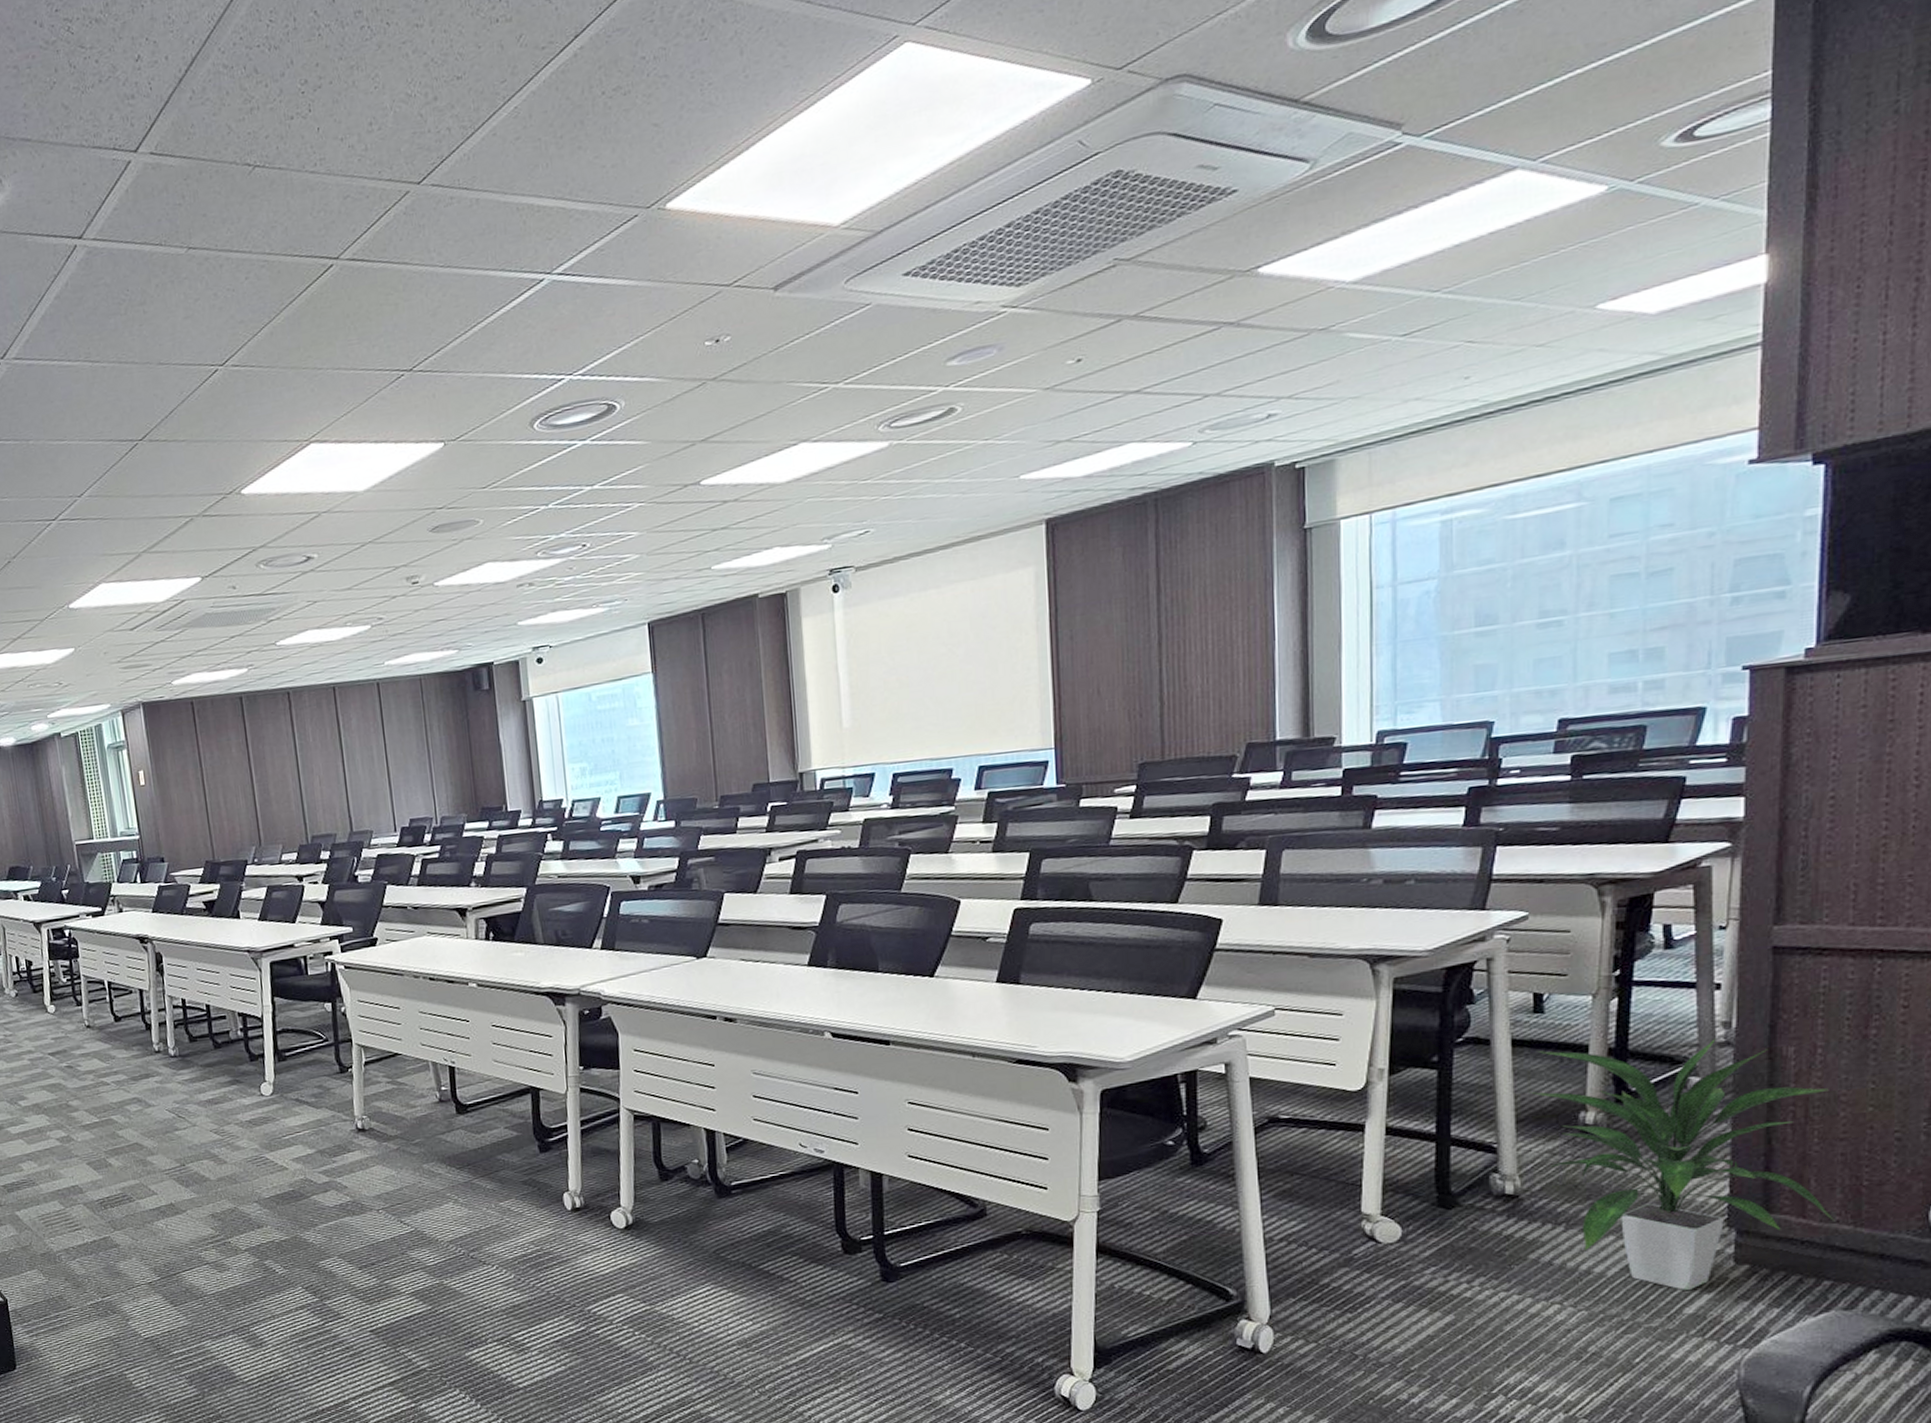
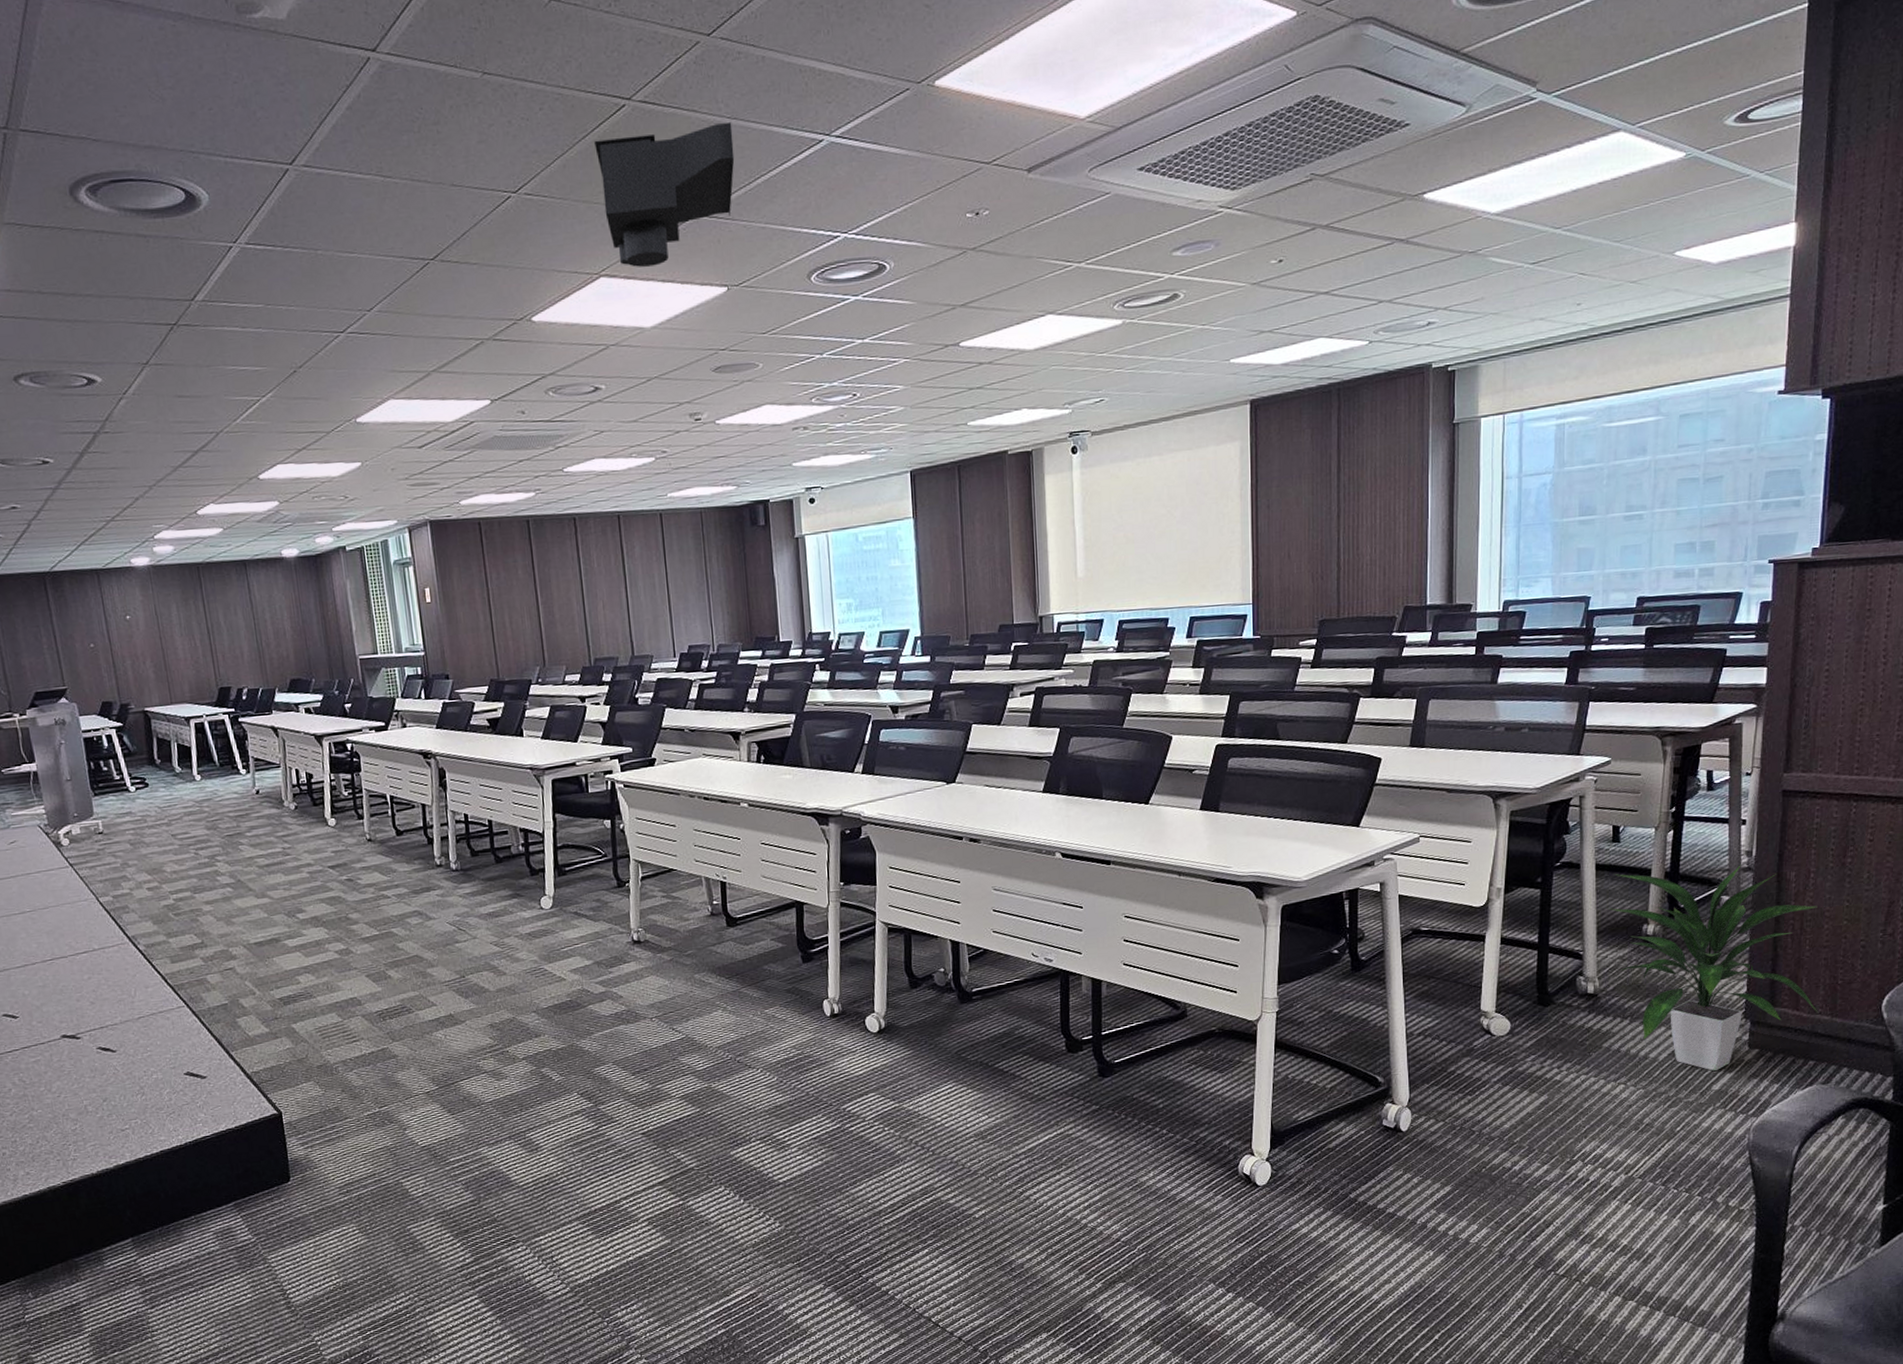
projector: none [302,270,449,431] -> present [594,121,735,267]

